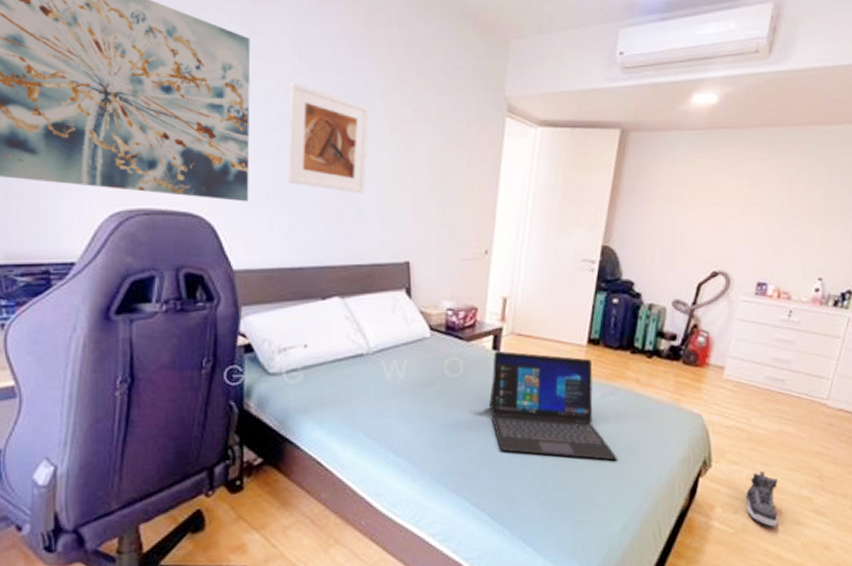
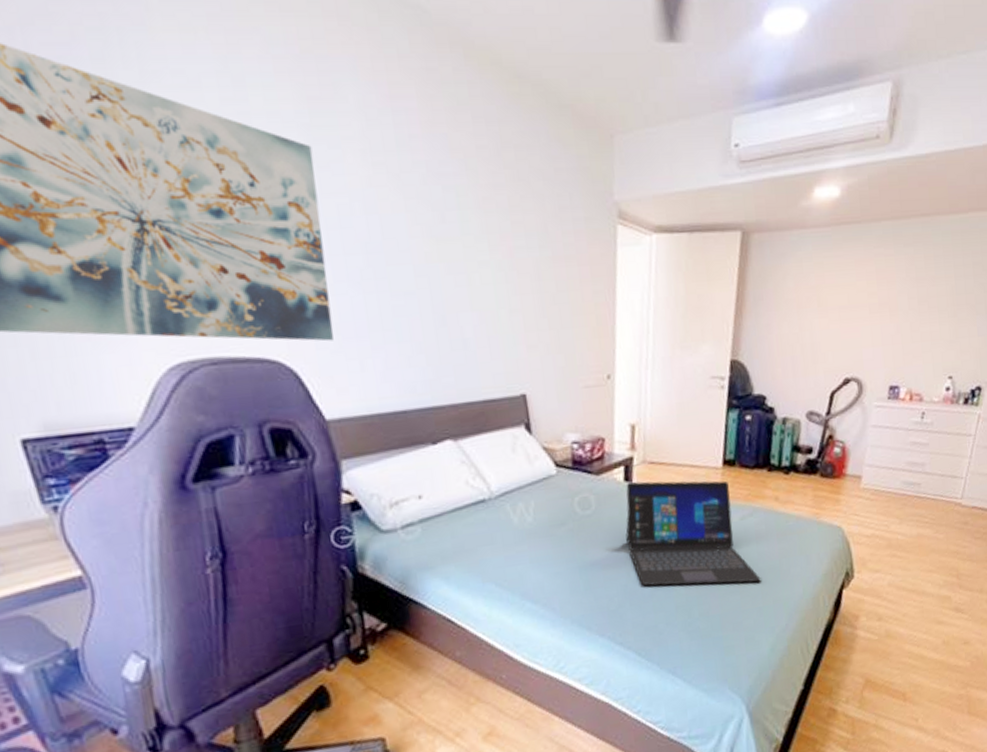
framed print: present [287,82,370,194] -> none [366,196,467,322]
sneaker: present [745,471,778,527] -> none [888,576,920,629]

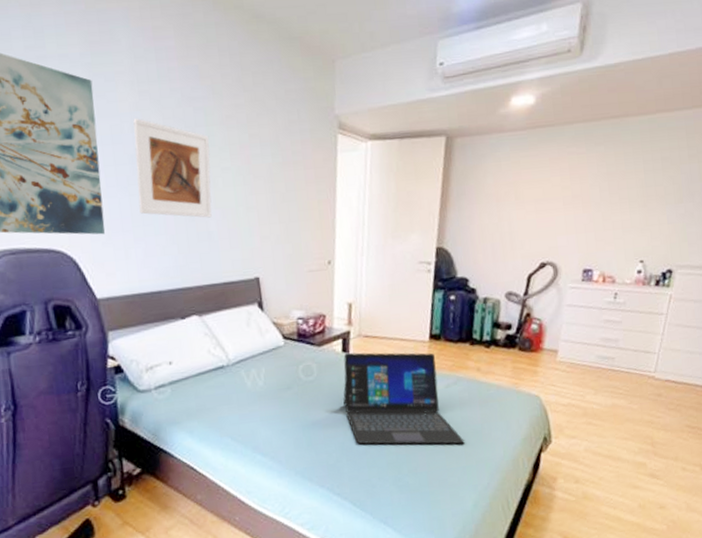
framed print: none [366,196,467,322] -> present [133,118,212,218]

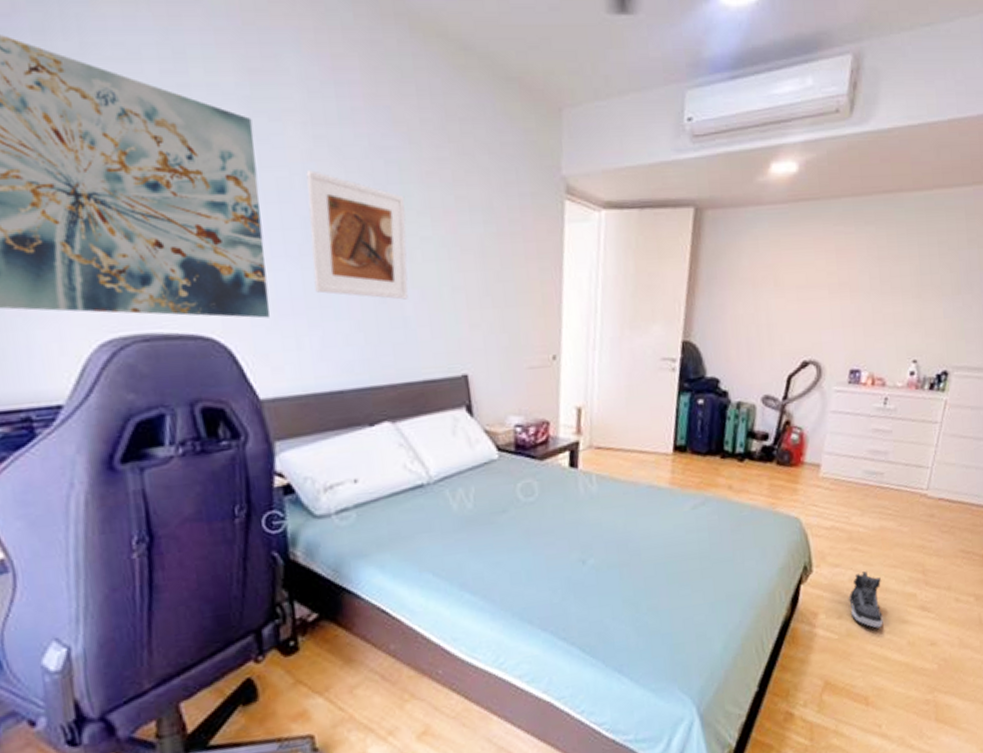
laptop: present [343,352,465,444] -> none [570,467,714,578]
sneaker: none [584,442,616,492] -> present [849,571,883,629]

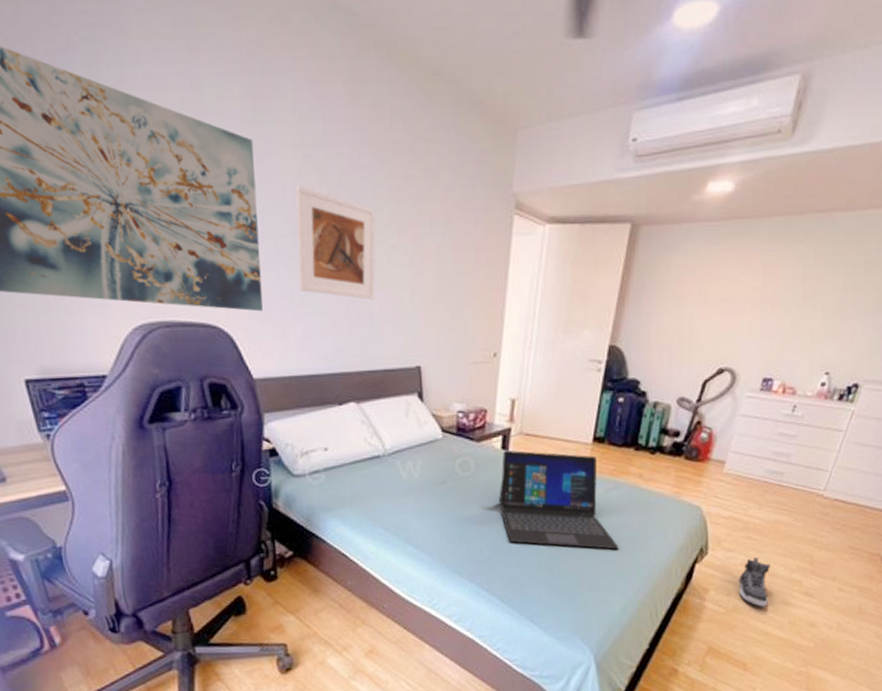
laptop: none [570,467,714,578] -> present [499,450,619,549]

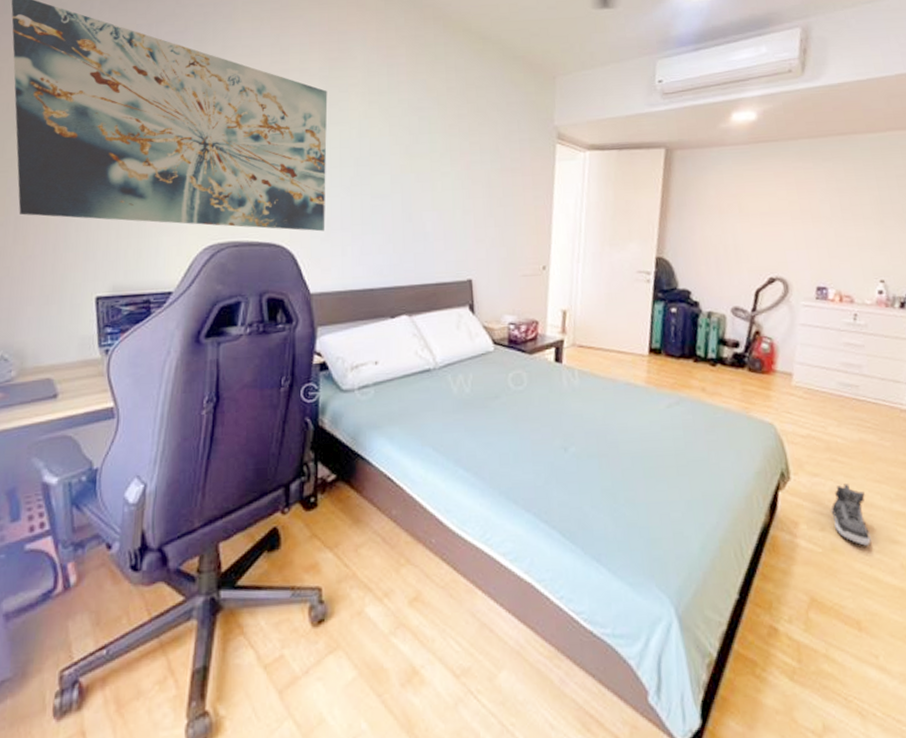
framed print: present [296,185,376,300] -> none [359,125,432,219]
laptop: present [499,450,619,549] -> none [554,362,689,473]

